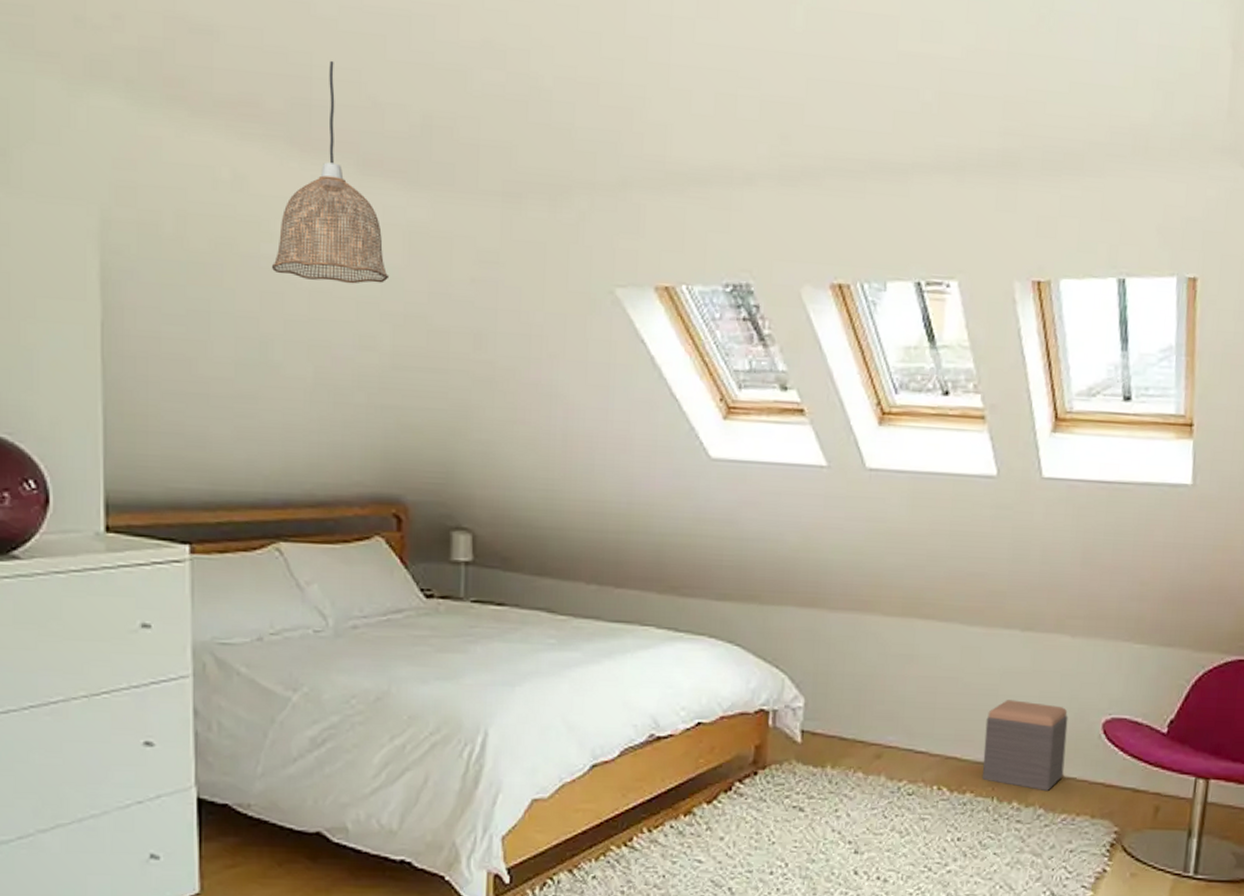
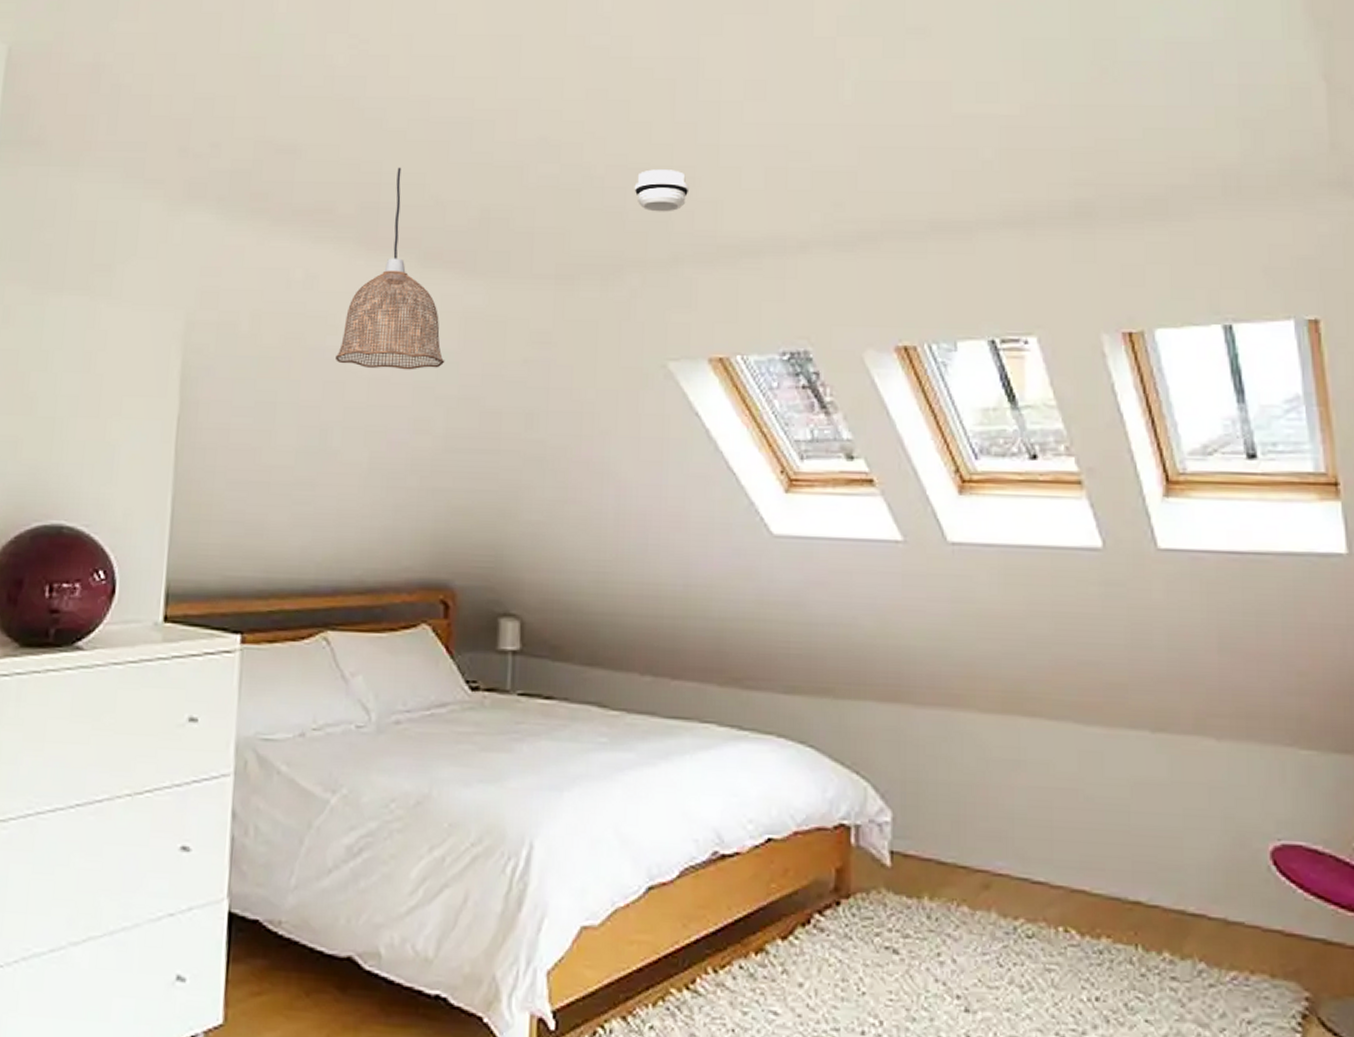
smoke detector: none [583,85,639,133] -> present [634,169,690,212]
footstool: present [981,700,1068,792] -> none [1118,818,1227,940]

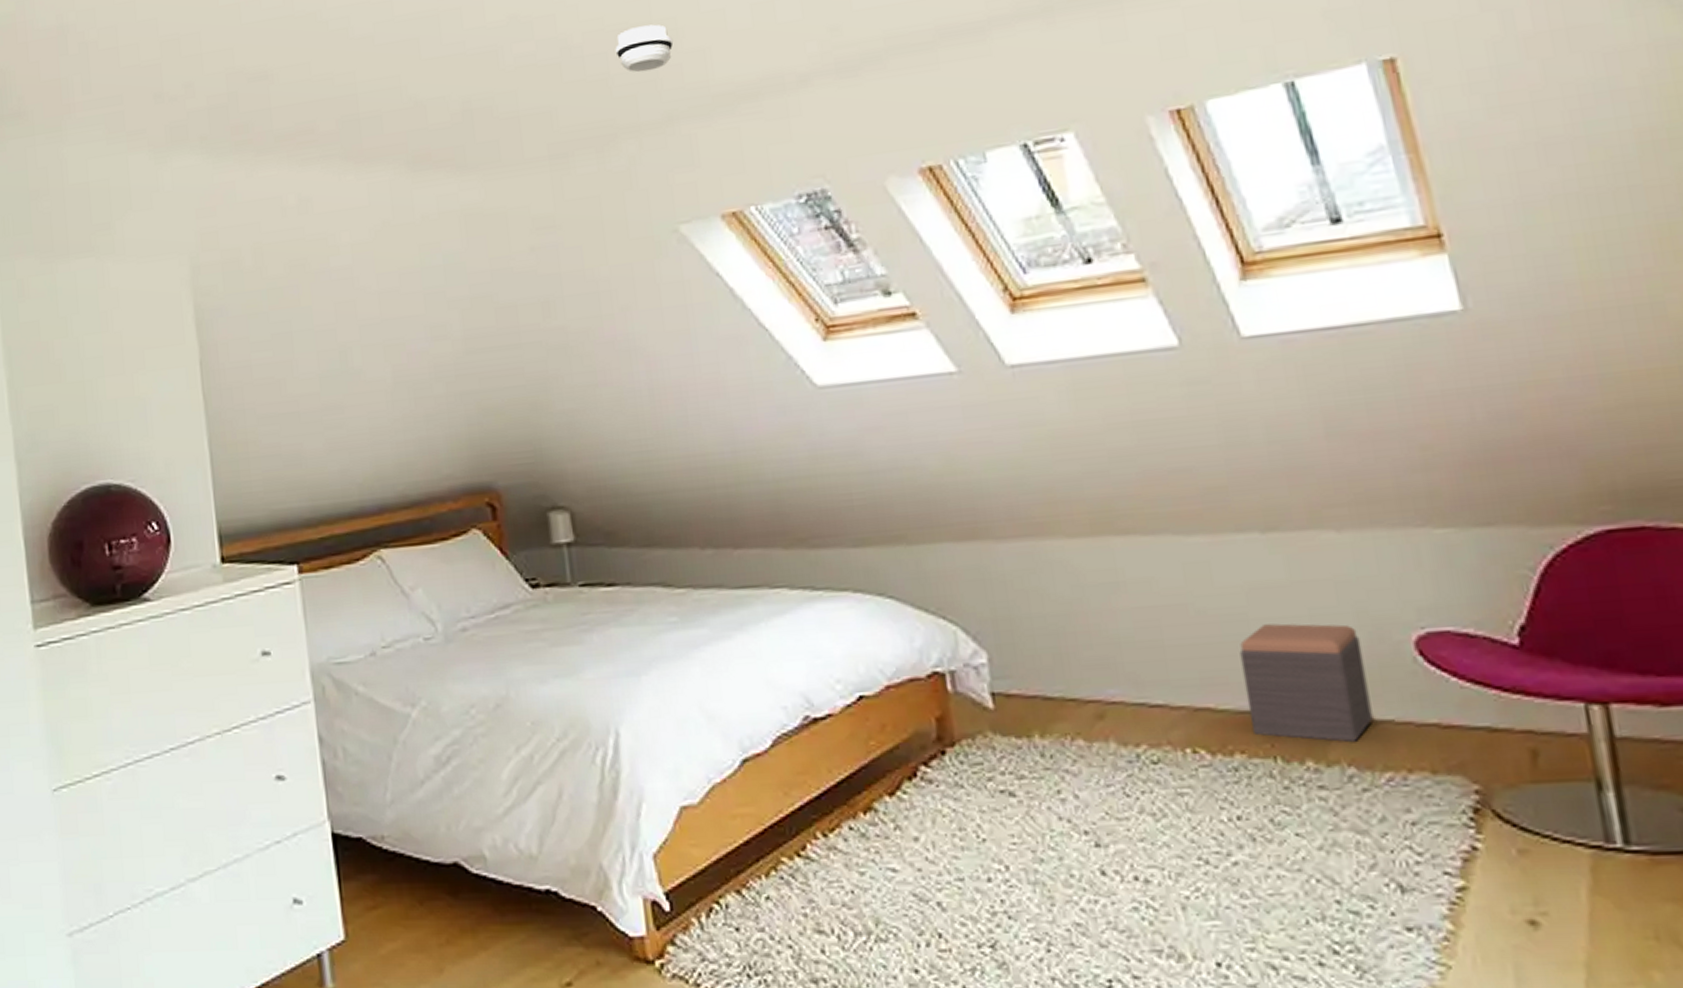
pendant lamp: present [336,167,445,370] -> none [342,73,452,283]
footstool: none [1118,818,1227,940] -> present [1239,623,1373,743]

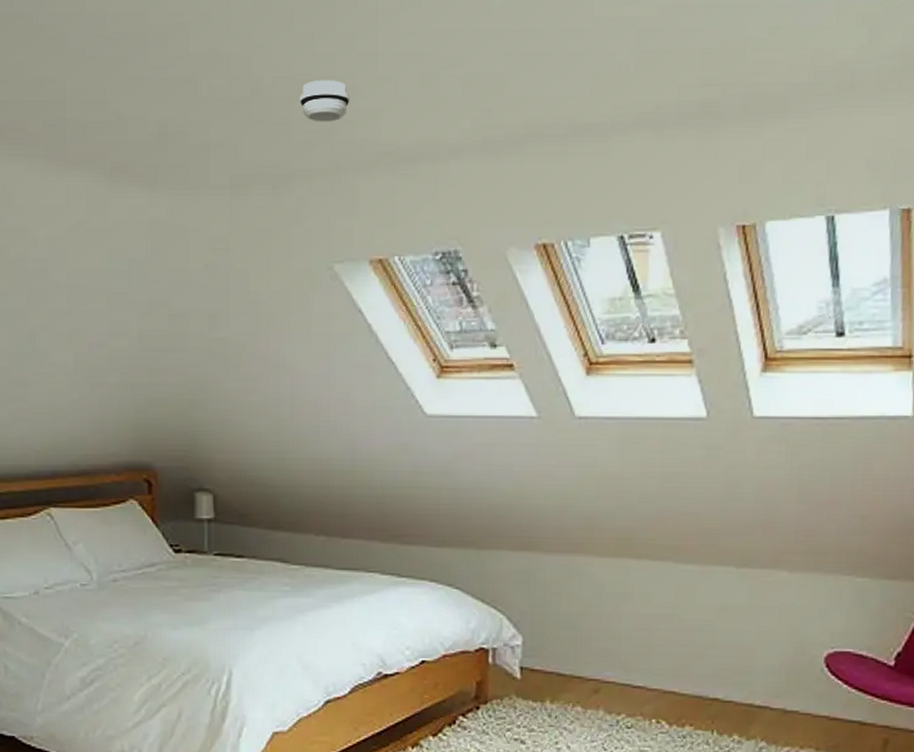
footstool: present [1239,623,1373,743] -> none [700,635,789,725]

